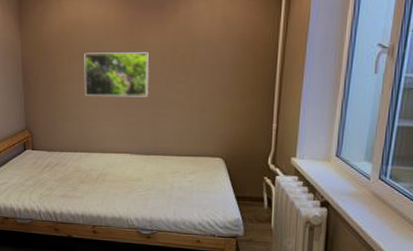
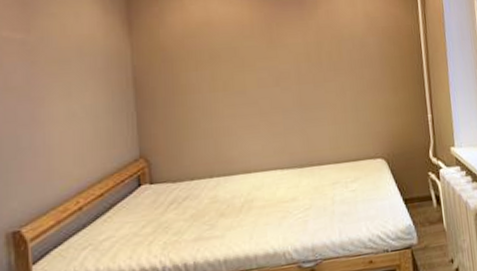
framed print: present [84,52,149,97] -> none [215,51,296,106]

